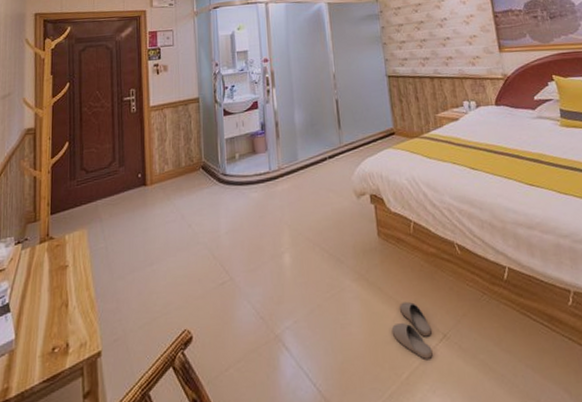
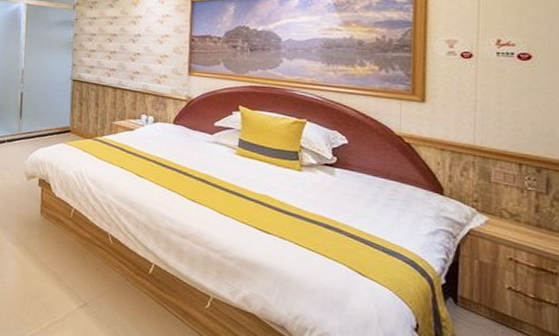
slippers: present [391,301,433,359] -> none [40,269,75,318]

